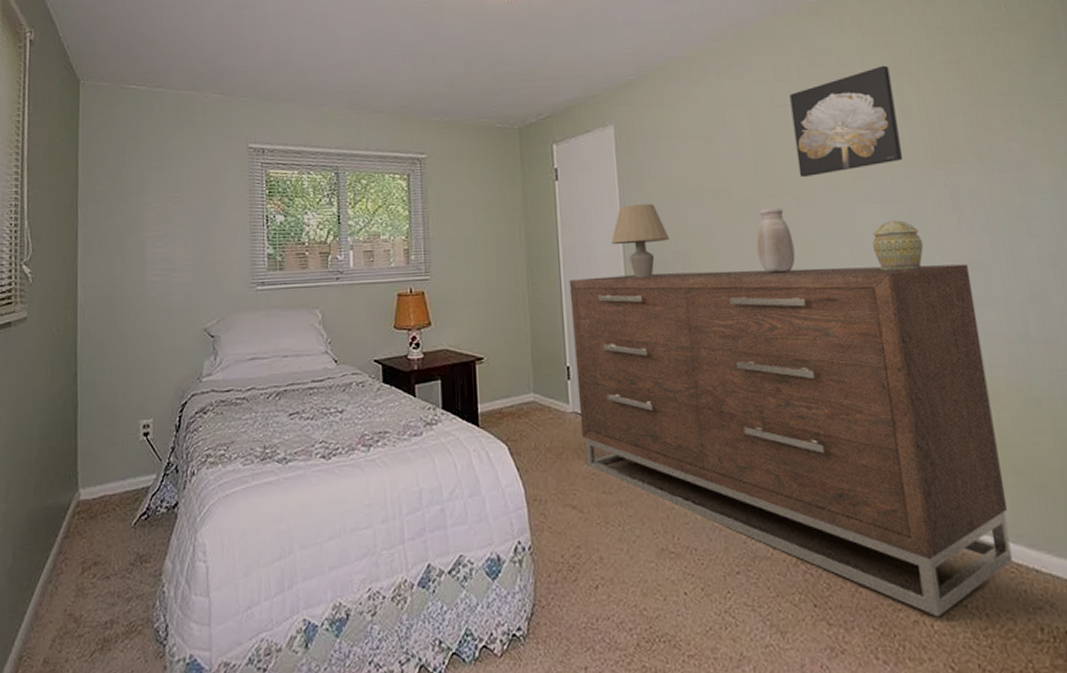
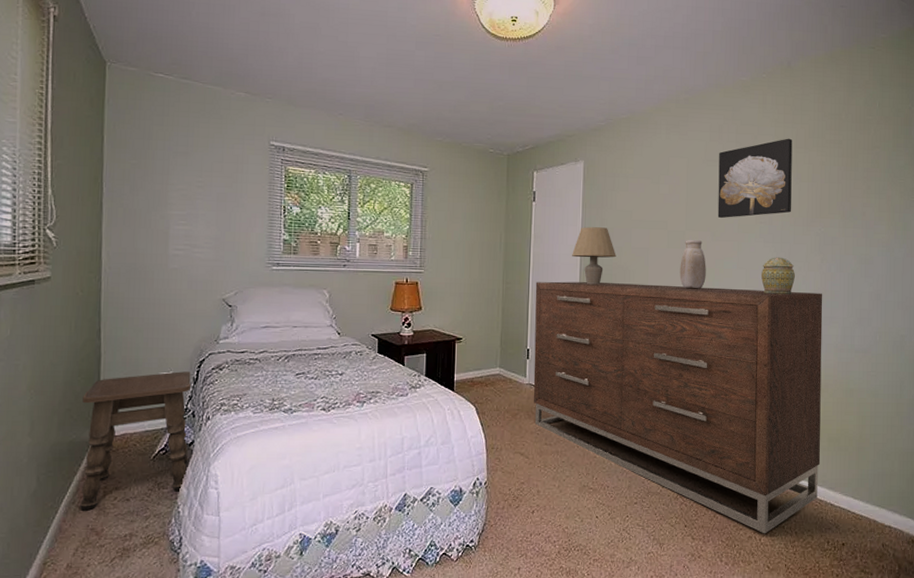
side table: none [57,417,173,592] -> present [80,371,191,511]

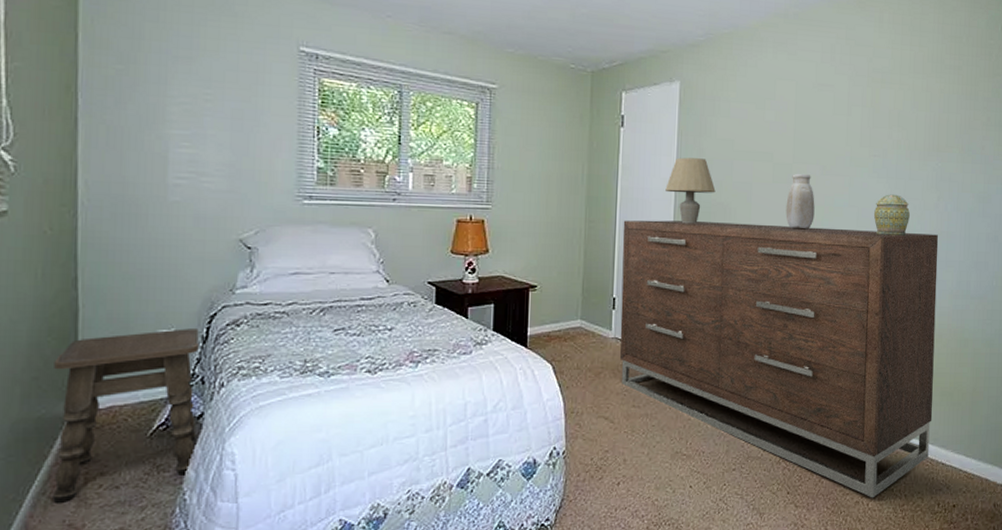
wall art: present [717,138,793,219] -> none [828,62,910,151]

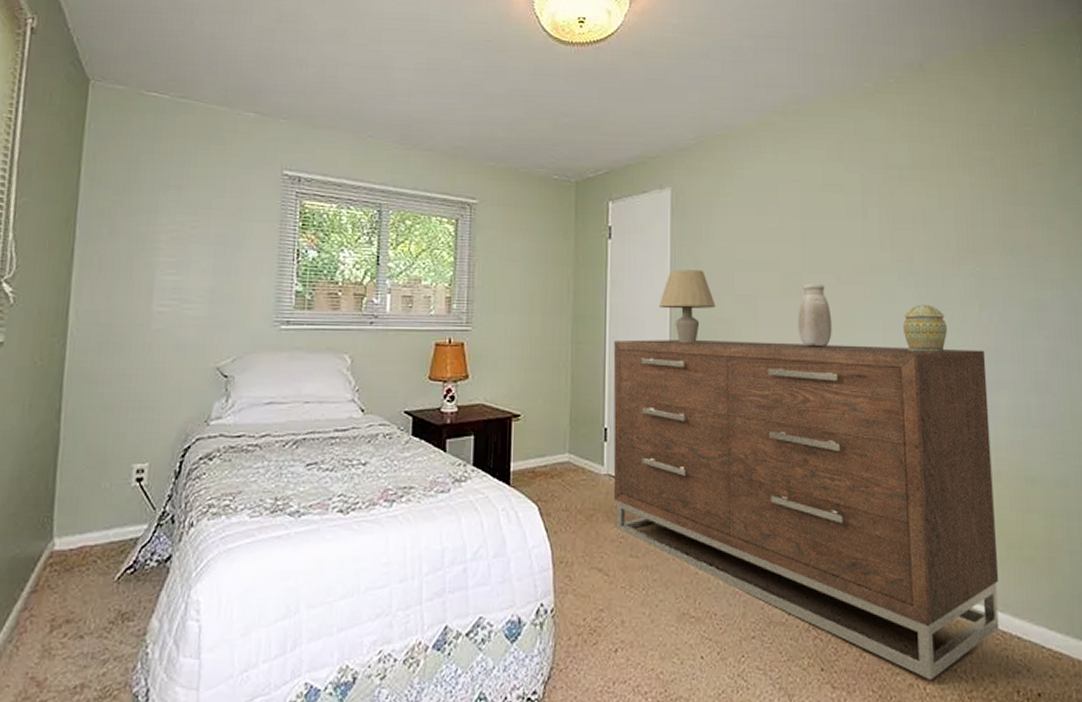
side table: present [53,328,199,503] -> none [18,463,172,653]

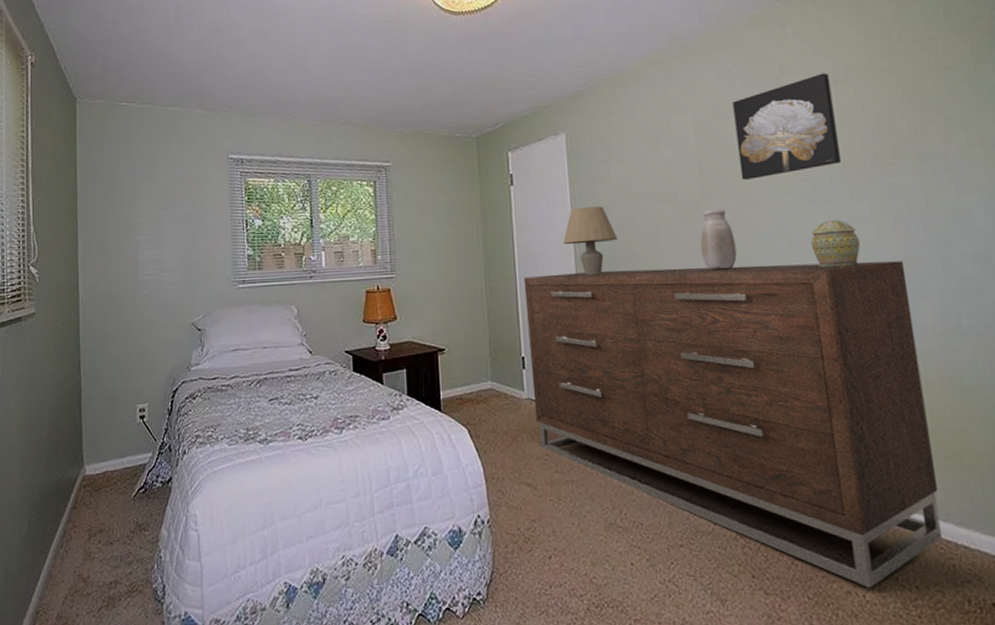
wall art: none [840,155,936,257] -> present [732,73,841,181]

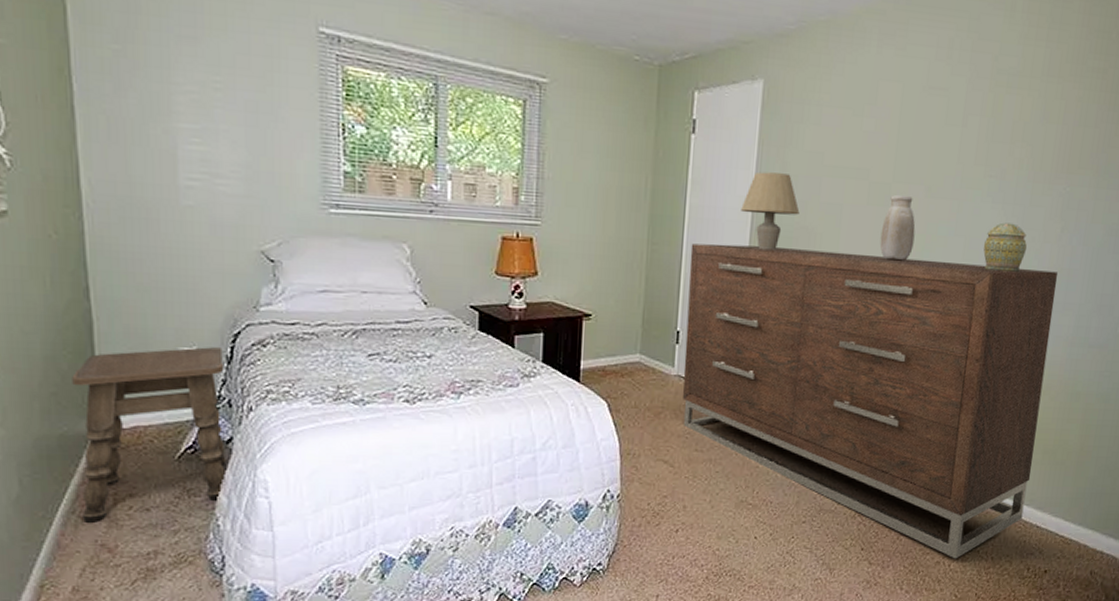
side table: none [66,402,167,555] -> present [72,347,227,523]
wall art: present [732,73,841,181] -> none [935,61,1044,169]

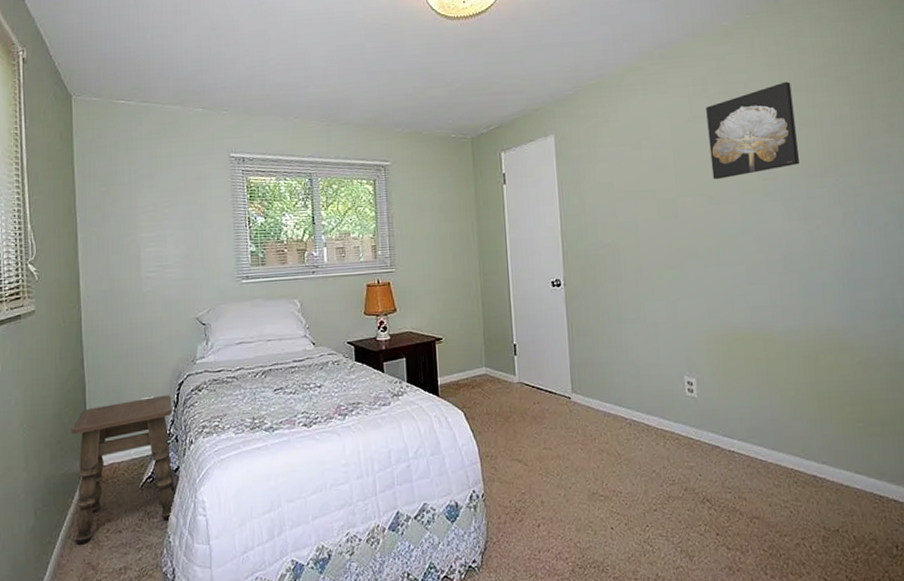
dresser: present [683,243,1059,559] -> none [515,252,876,540]
table lamp: present [741,171,800,251] -> none [552,204,602,268]
vase: present [879,194,916,261] -> none [675,206,708,262]
wall art: none [935,61,1044,169] -> present [706,81,799,180]
decorative box: present [983,222,1027,273] -> none [772,216,814,260]

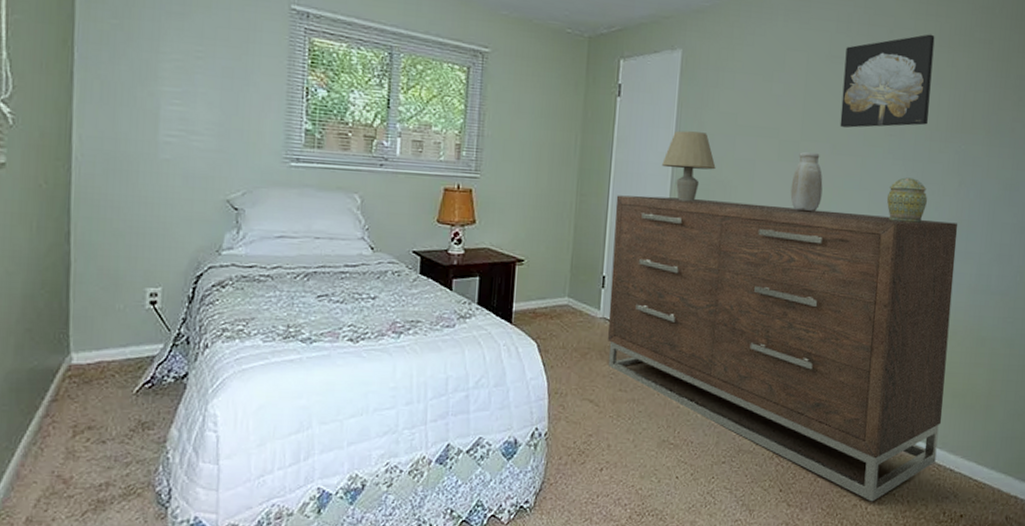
side table: present [71,395,175,545] -> none [43,287,185,454]
dresser: none [515,252,876,540] -> present [608,195,958,502]
table lamp: none [552,204,602,268] -> present [662,130,716,202]
vase: none [675,206,708,262] -> present [790,151,823,212]
decorative box: none [772,216,814,260] -> present [886,177,927,224]

